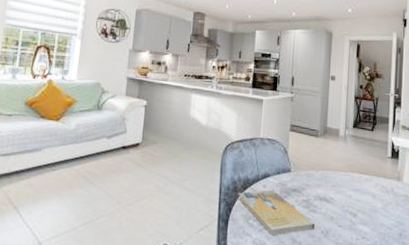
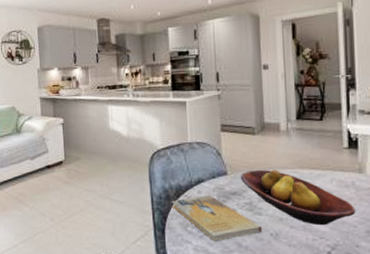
fruit bowl: none [301,170,393,227] -> present [240,170,356,226]

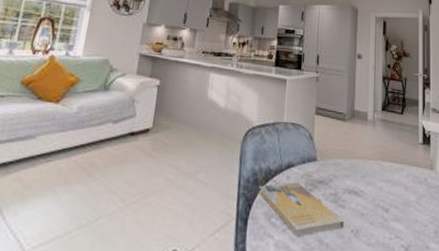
fruit bowl: present [240,170,356,226] -> none [328,158,427,223]

